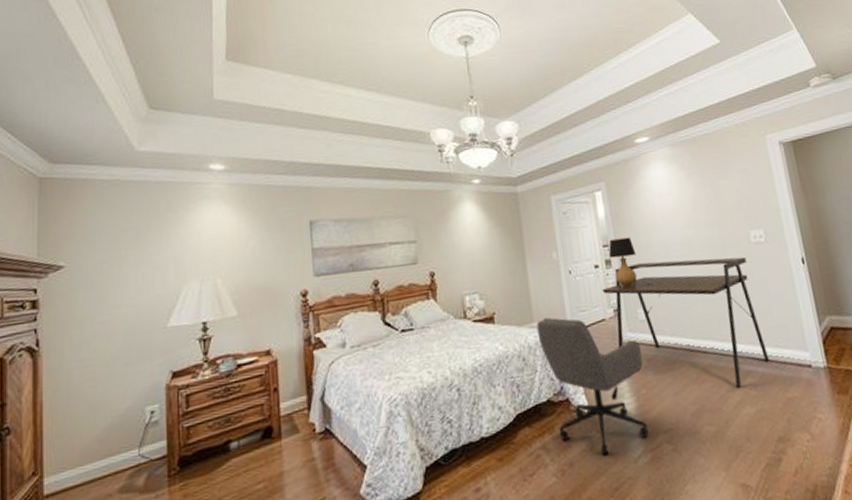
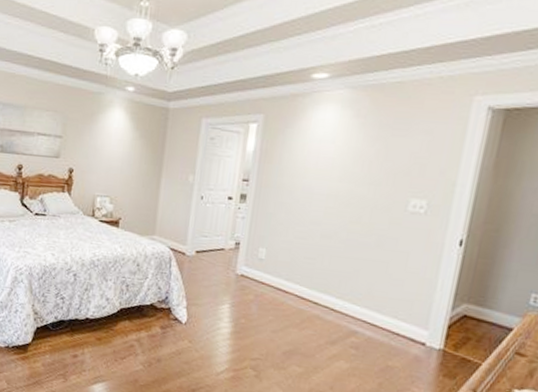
office chair: present [536,317,650,456] -> none [154,233,253,362]
desk: present [602,257,769,390] -> none [229,204,395,345]
table lamp: present [608,237,651,287] -> none [245,175,281,228]

